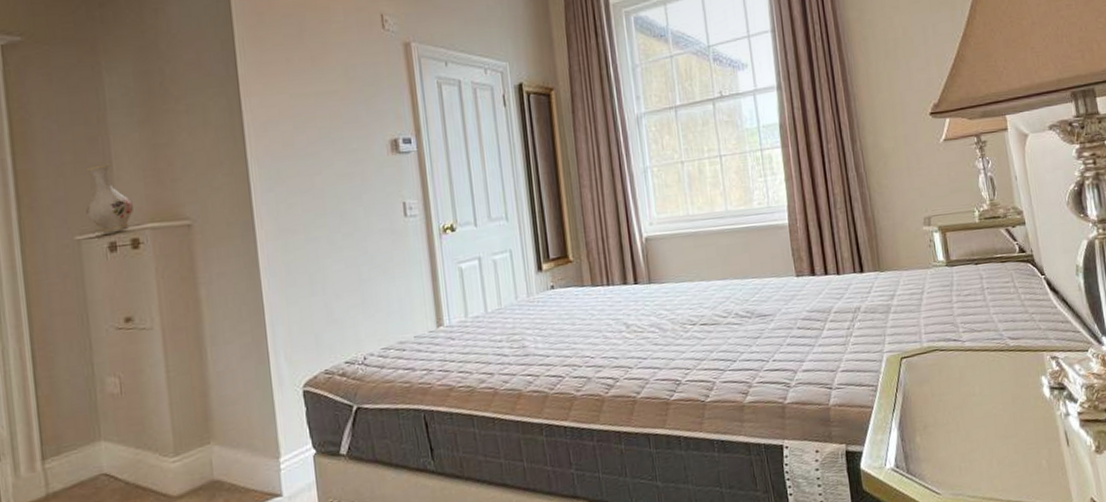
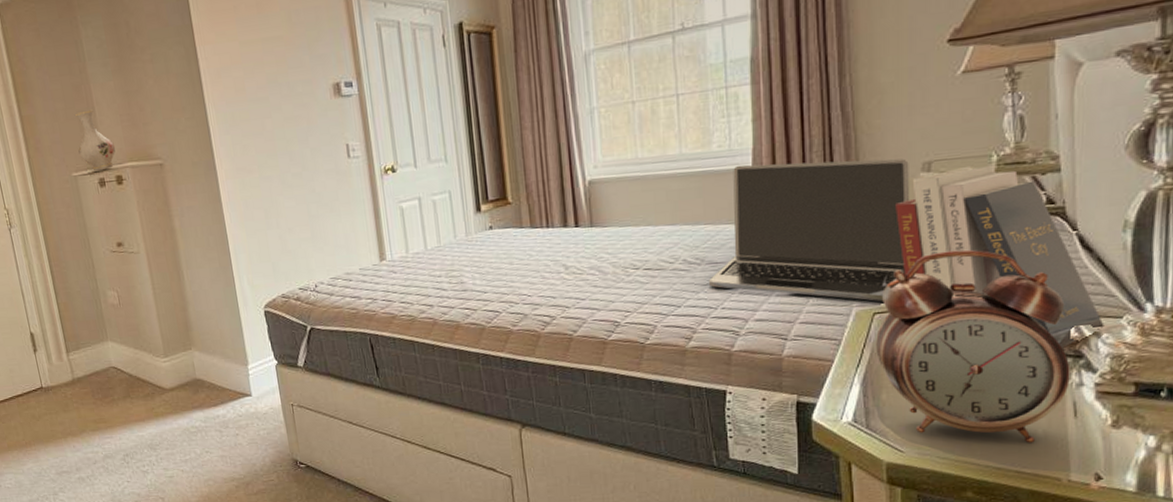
laptop: none [759,214,923,347] -> present [708,159,910,301]
alarm clock: none [905,295,1060,475] -> present [876,250,1071,443]
books: none [907,219,1076,382] -> present [895,165,1104,348]

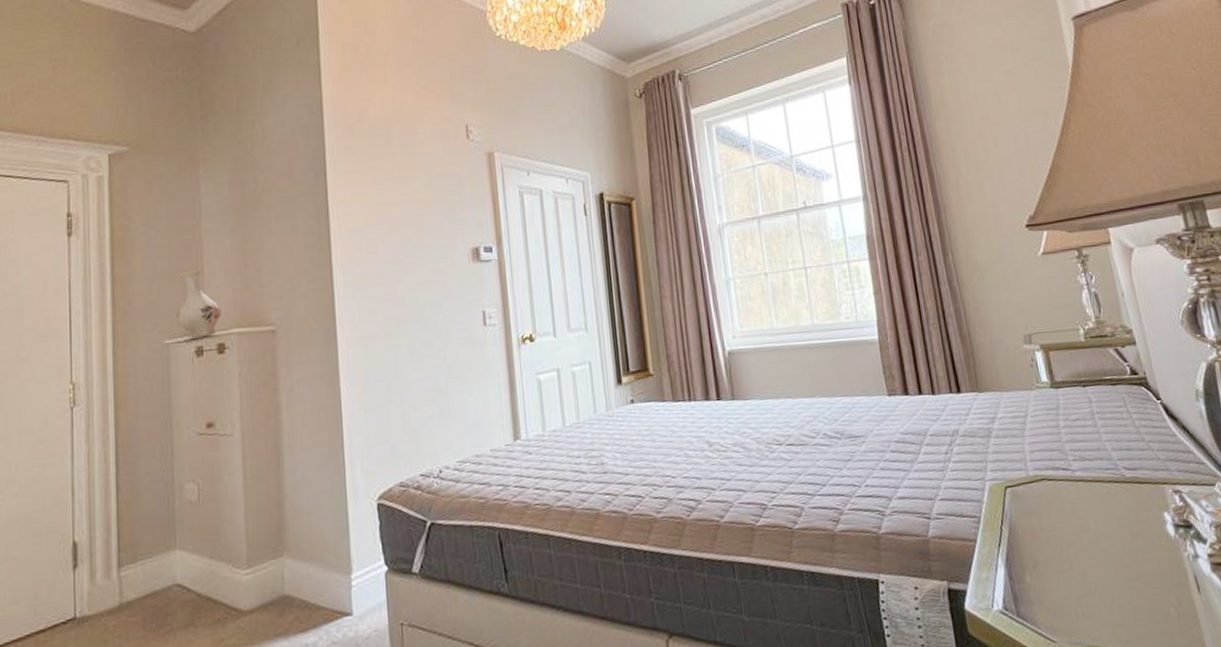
laptop: present [708,159,910,301] -> none [849,331,1028,475]
alarm clock: present [876,250,1071,443] -> none [1009,420,1187,624]
books: present [895,165,1104,348] -> none [1007,338,1202,518]

